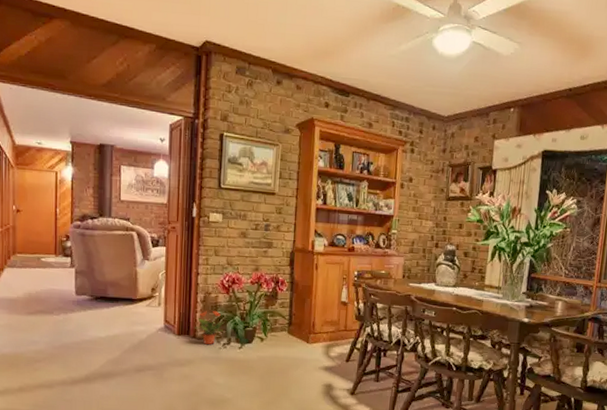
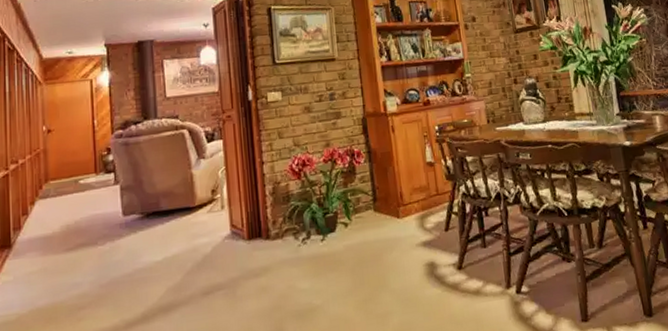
potted plant: present [195,311,225,345] -> none [267,202,301,245]

